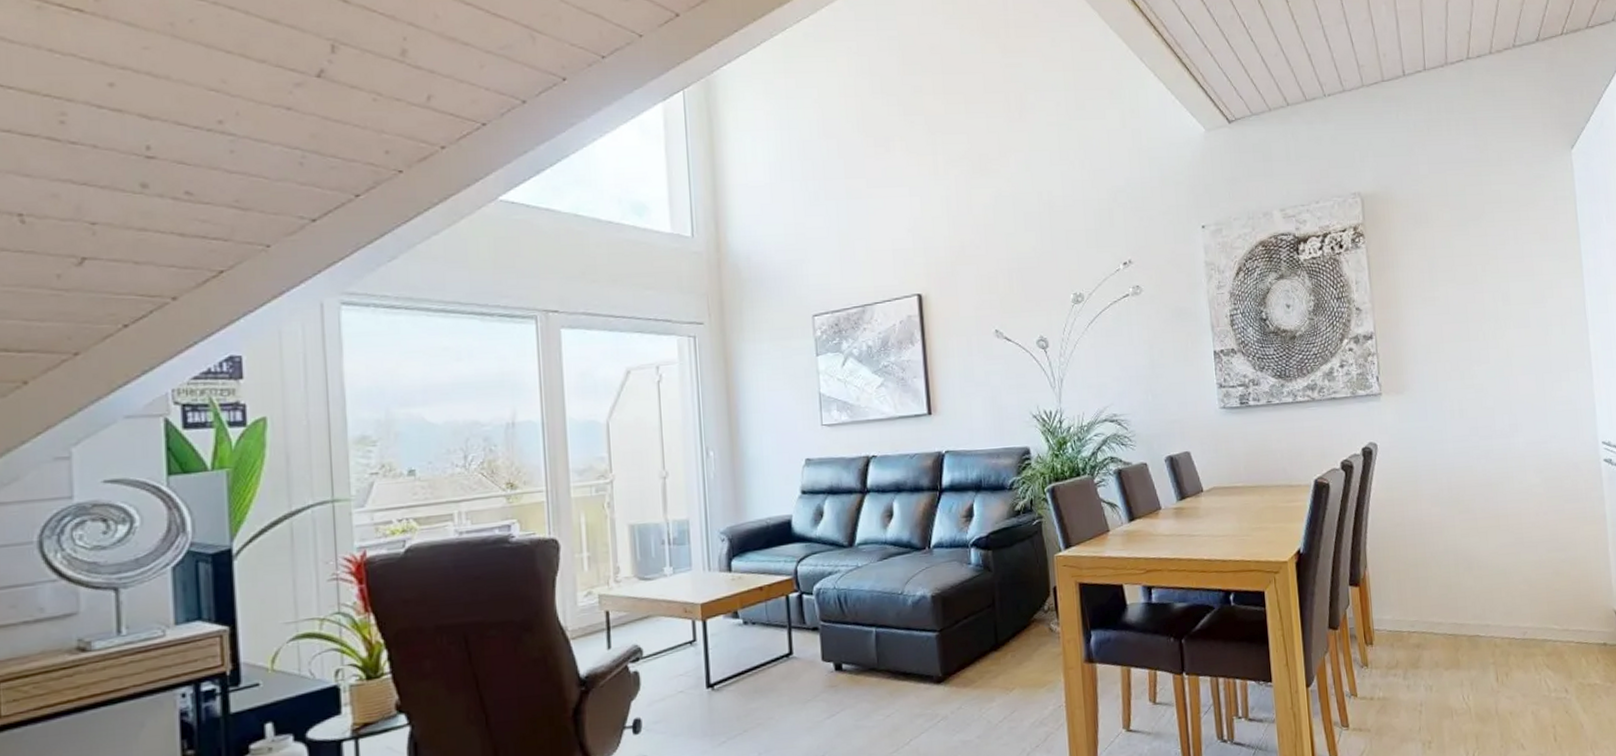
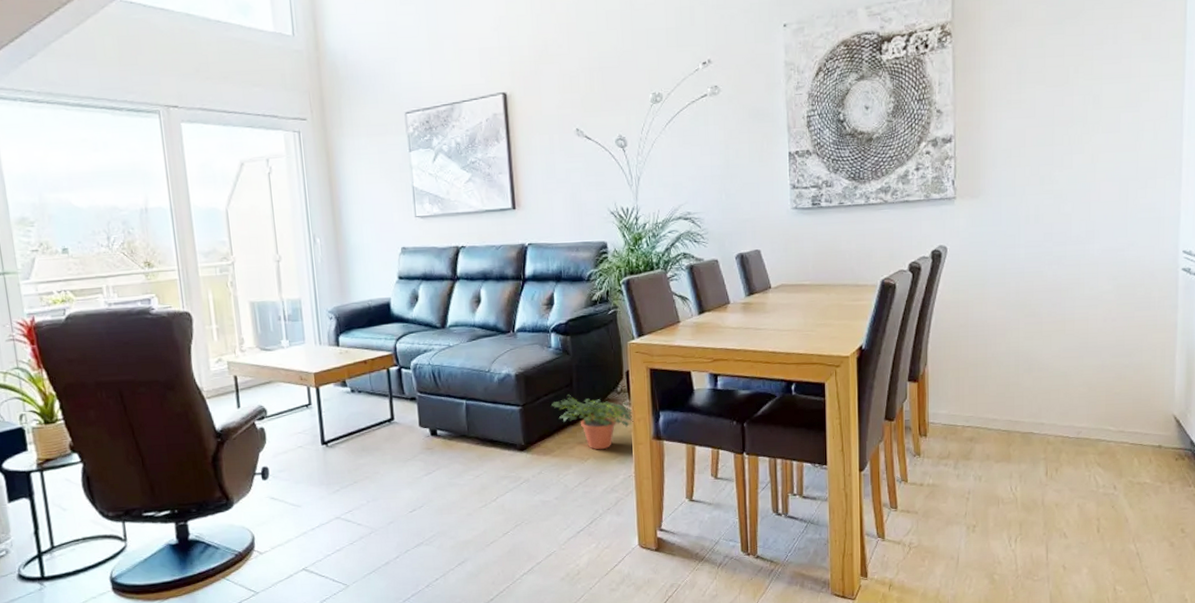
potted plant: none [972,615,1063,678] -> present [551,394,633,450]

